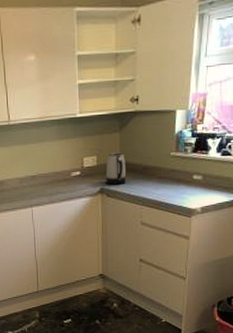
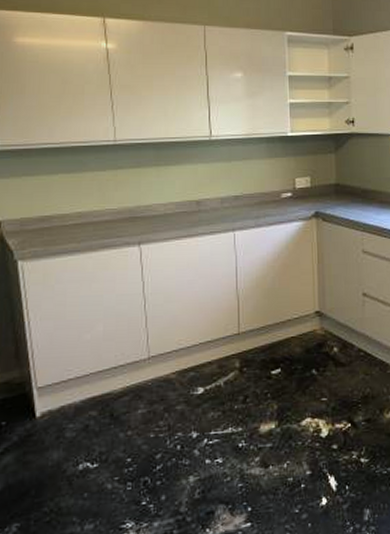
kettle: present [105,152,127,185] -> none [320,174,345,208]

